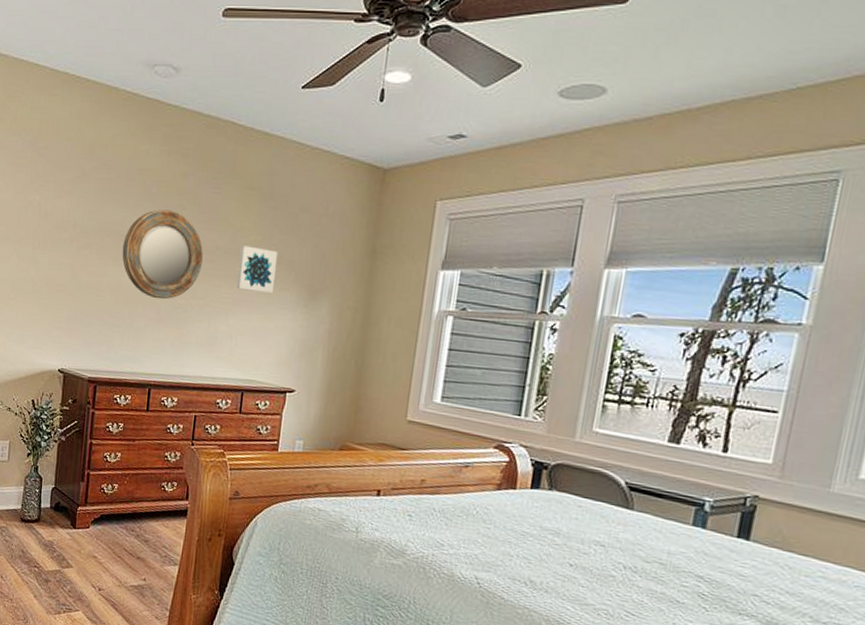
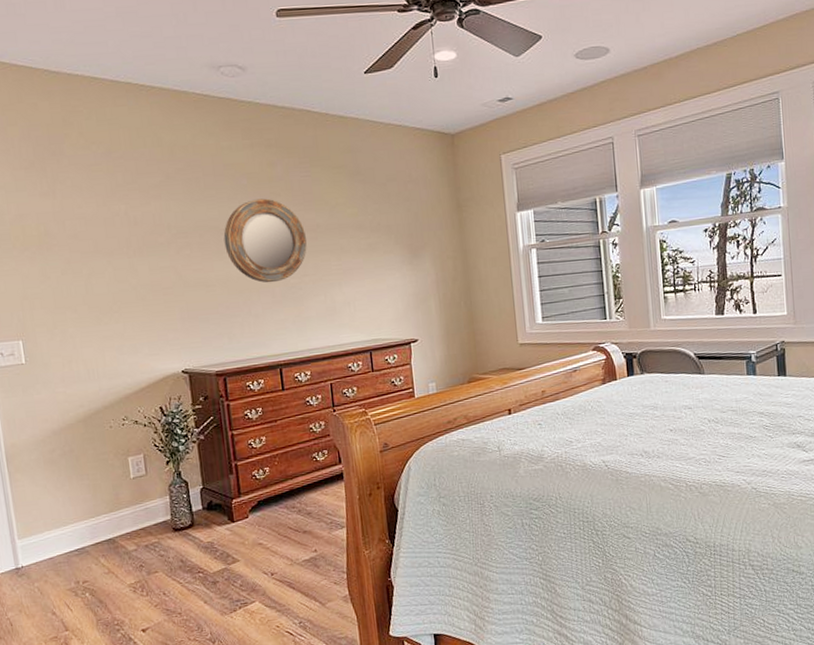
wall art: present [236,245,279,294] -> none [340,219,378,260]

